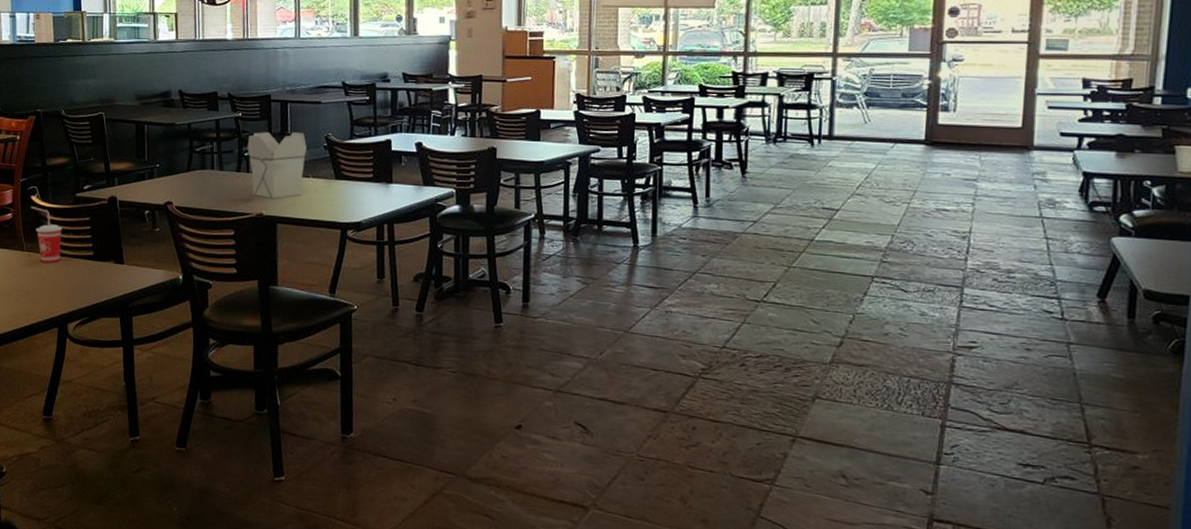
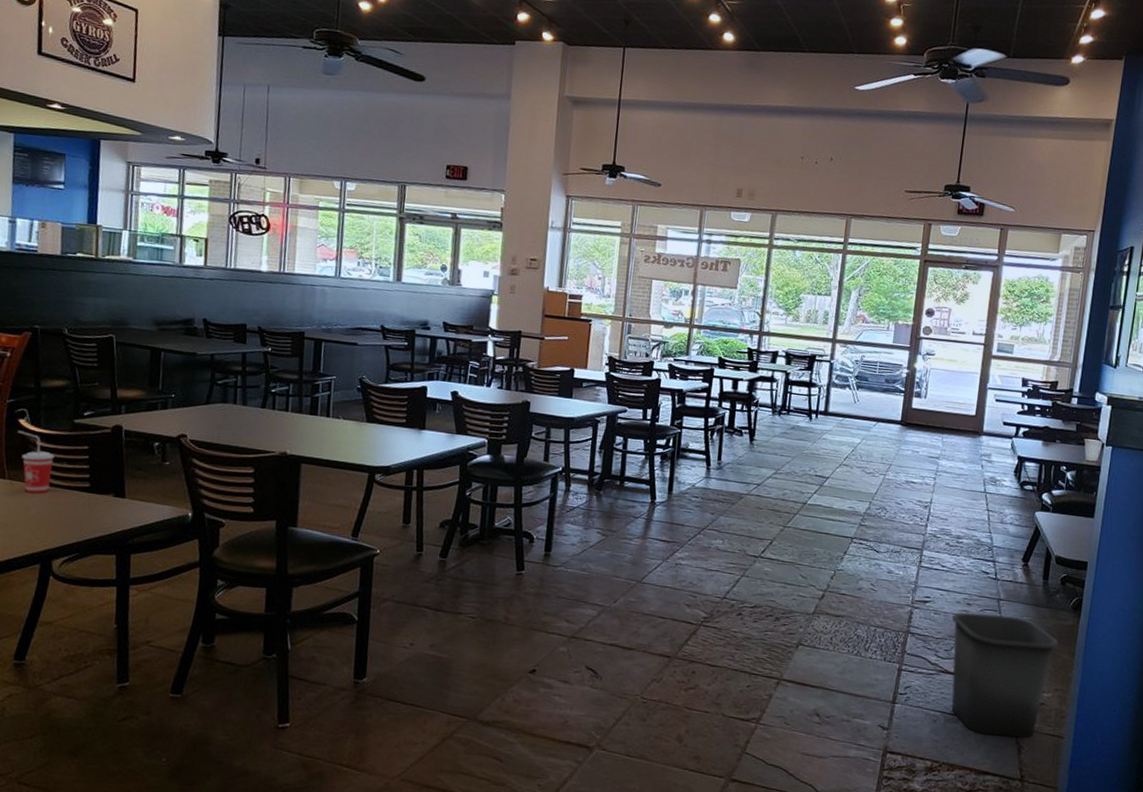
takeout container: present [247,132,307,199] -> none [274,369,339,439]
waste bin: none [1007,359,1154,508] -> present [951,612,1058,738]

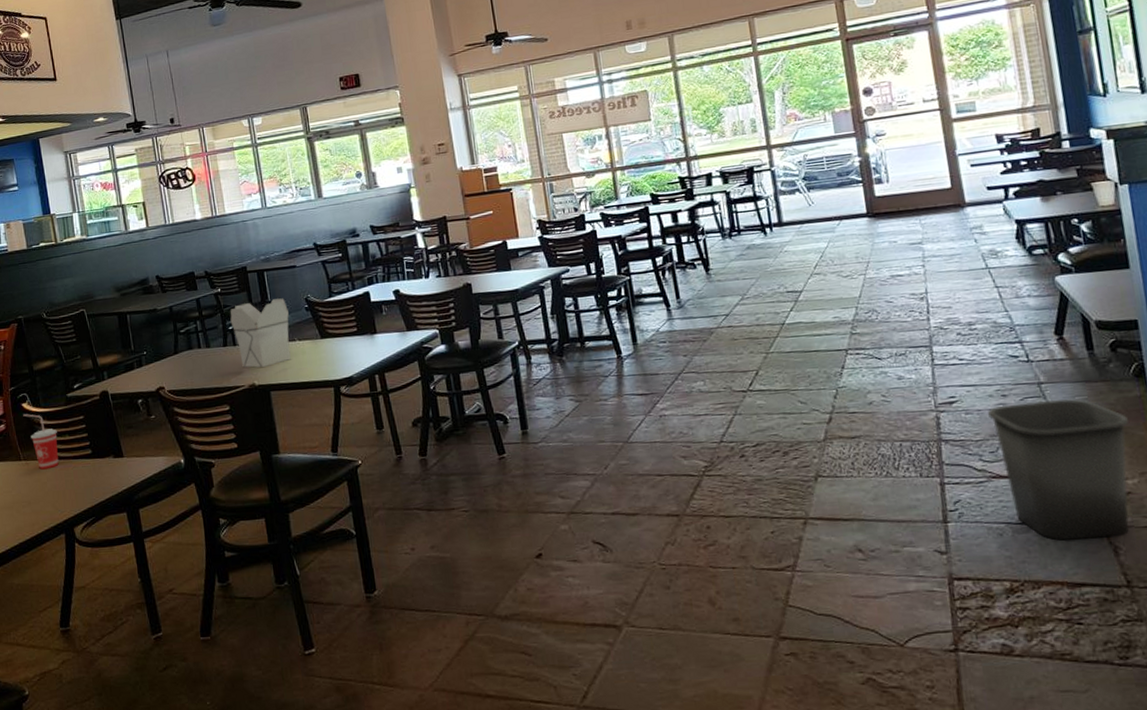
takeout container: none [274,369,339,439] -> present [230,298,291,368]

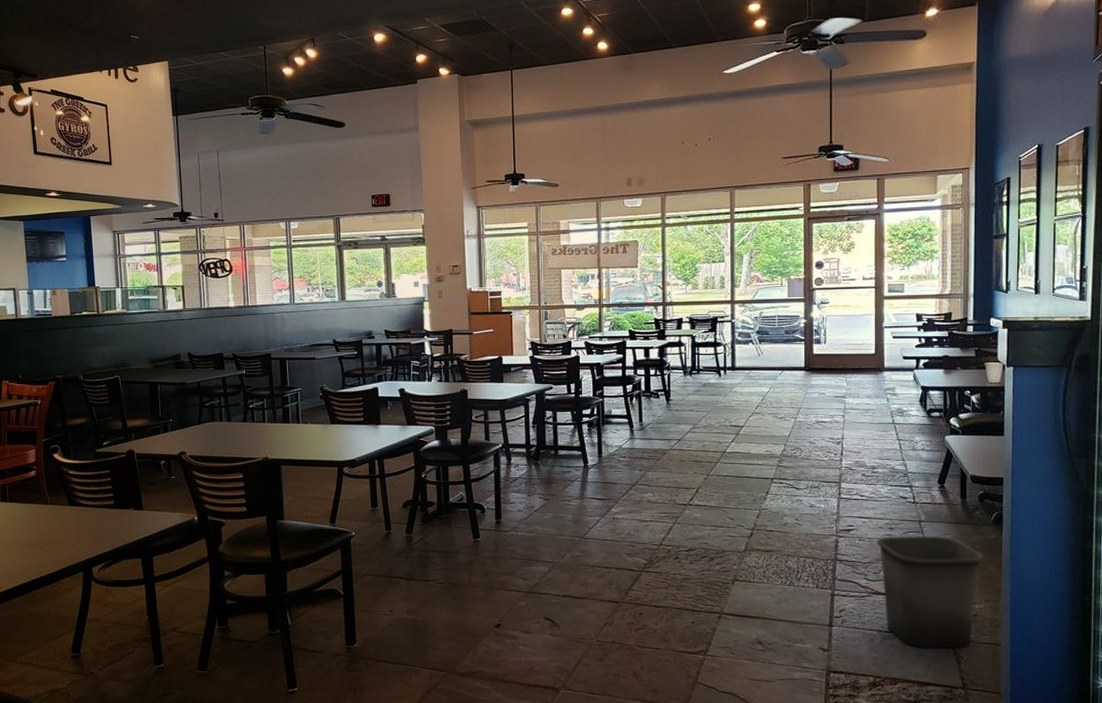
beverage cup: present [23,414,59,470] -> none [54,464,84,514]
takeout container: present [230,298,291,368] -> none [252,385,304,444]

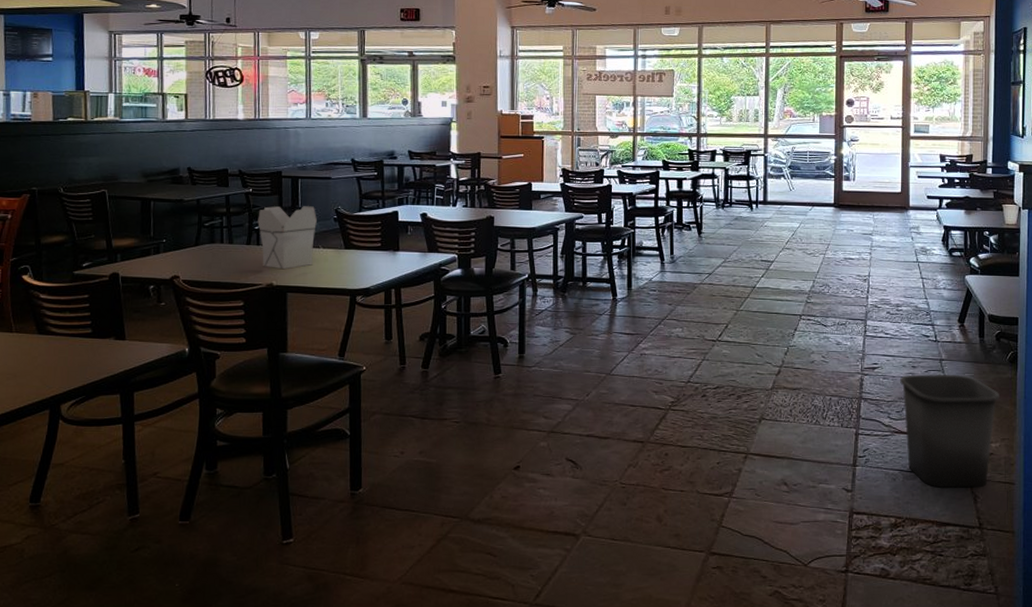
takeout container: none [252,385,304,444] -> present [257,206,317,270]

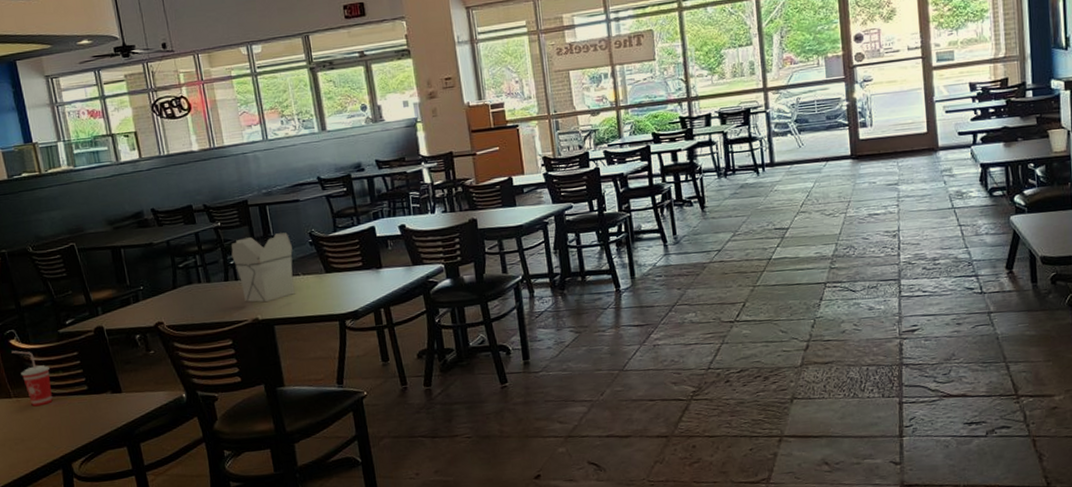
beverage cup: none [22,286,57,344] -> present [11,350,53,407]
waste bin: present [900,373,999,489] -> none [944,326,1060,450]

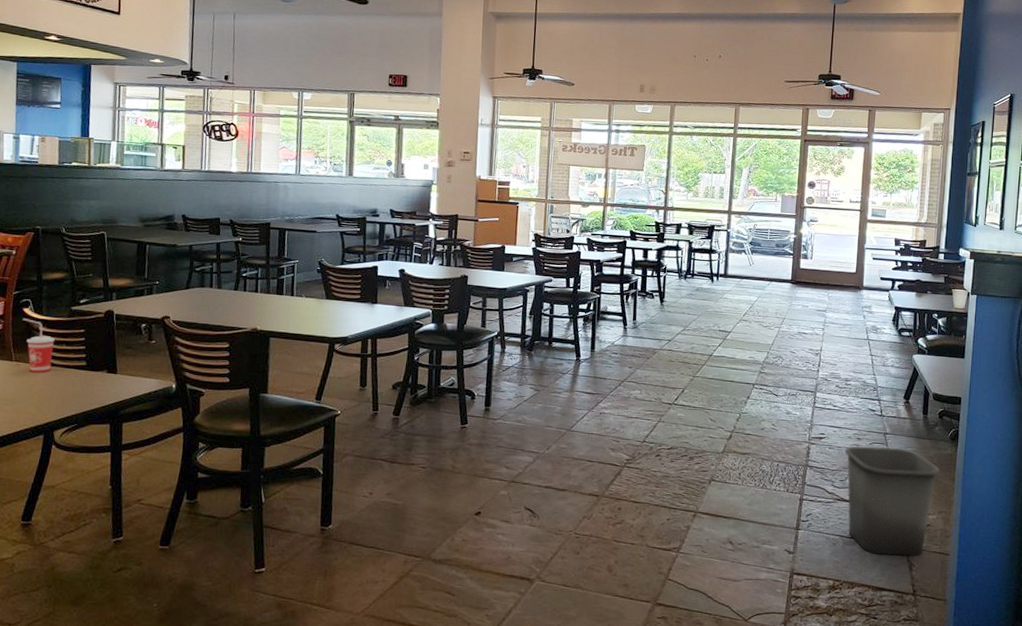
takeout container: present [231,232,295,303] -> none [245,255,301,316]
waste bin: none [944,326,1060,450] -> present [845,446,939,557]

